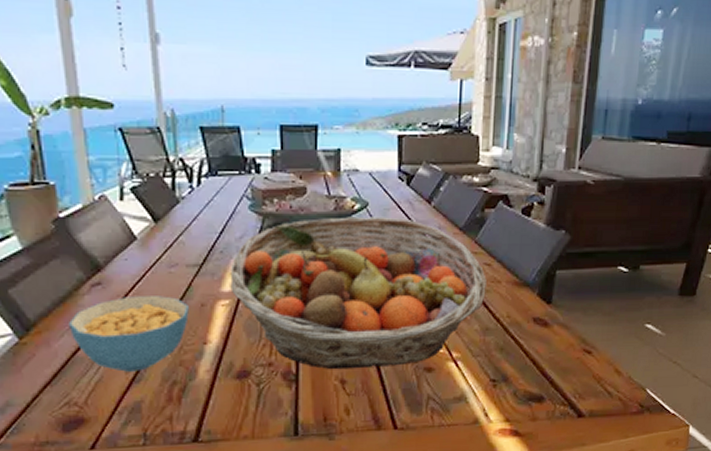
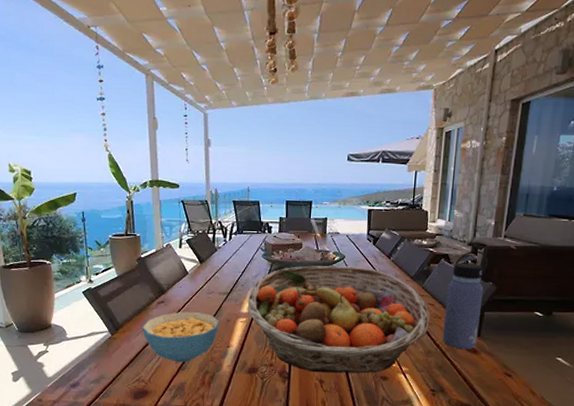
water bottle: none [503,188,560,323] -> present [442,250,489,350]

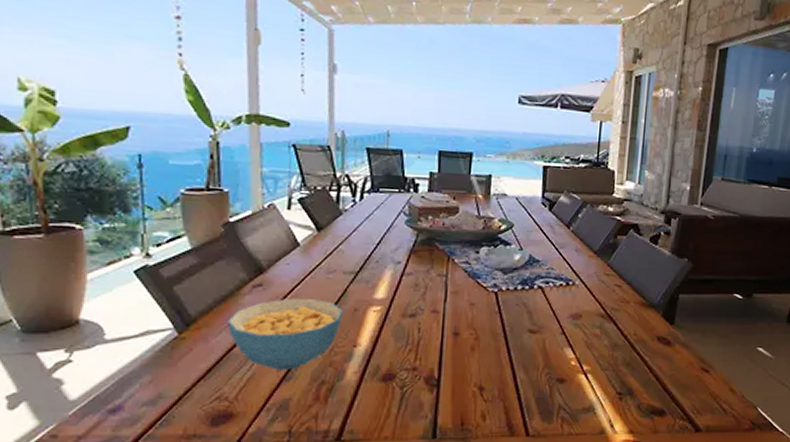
fruit basket: present [247,265,430,374] -> none [382,236,617,377]
water bottle: present [442,250,489,350] -> none [630,219,683,342]

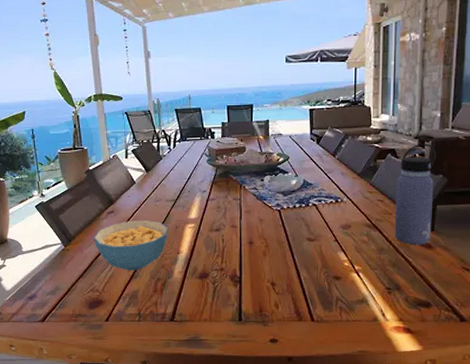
water bottle: none [630,219,683,342] -> present [394,143,437,246]

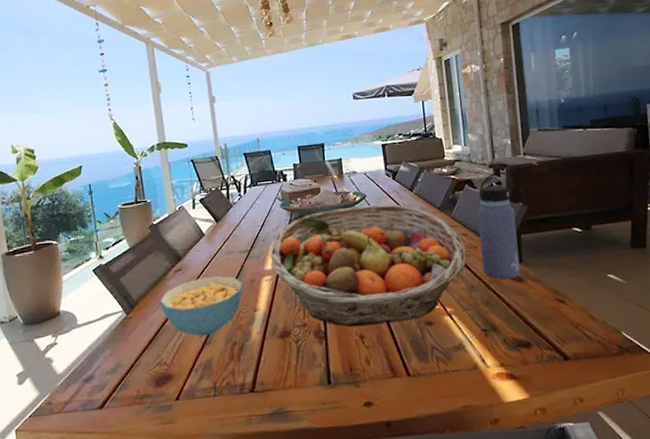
fruit basket: none [194,166,380,275] -> present [270,204,467,328]

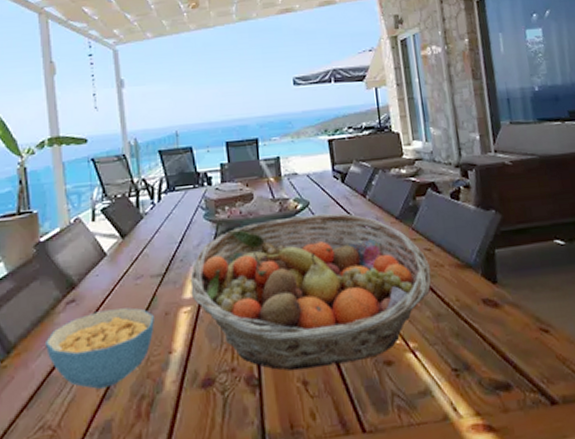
water bottle: present [477,171,520,280] -> none [442,172,495,306]

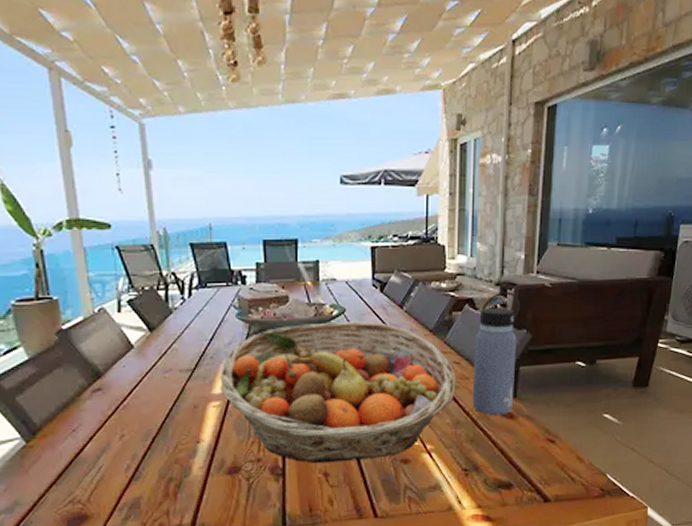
cereal bowl: present [46,307,155,389] -> none [72,399,183,471]
water bottle: none [442,172,495,306] -> present [472,291,521,416]

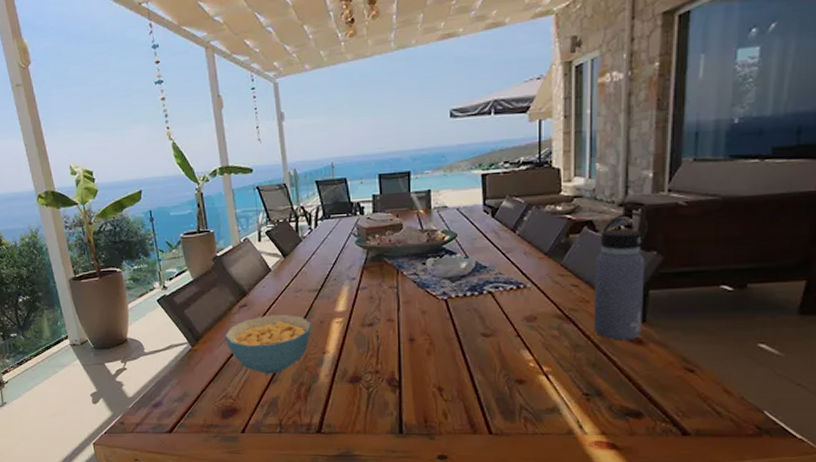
cereal bowl: none [72,399,183,471] -> present [225,315,311,374]
fruit basket: present [220,321,456,464] -> none [342,245,574,379]

